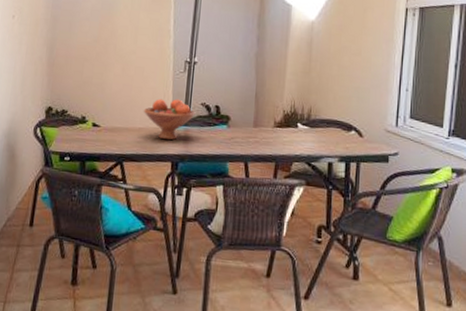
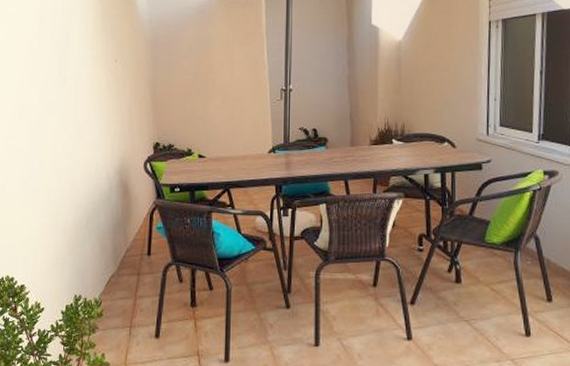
fruit bowl: present [143,98,196,141] -> none [245,125,294,165]

